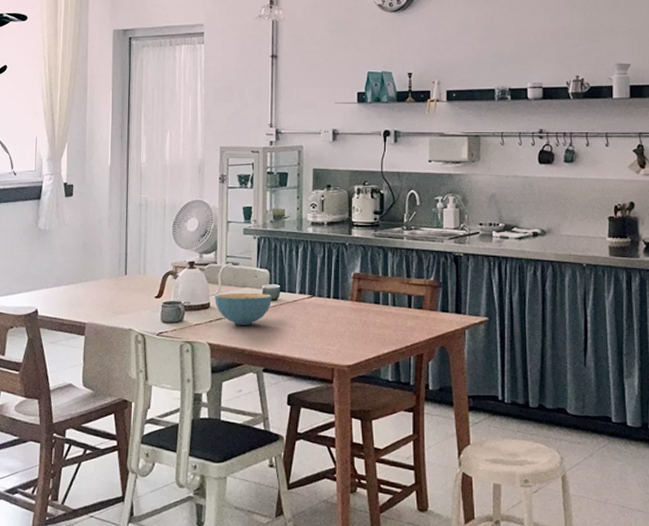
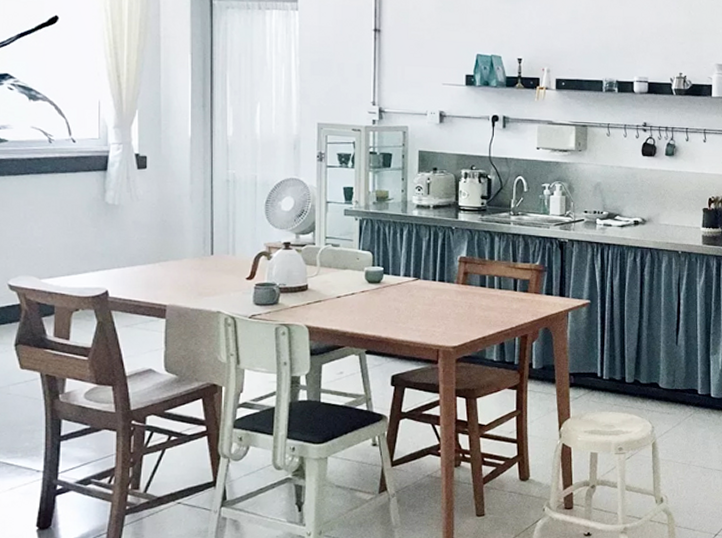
cereal bowl: present [214,292,272,325] -> none [313,274,375,308]

